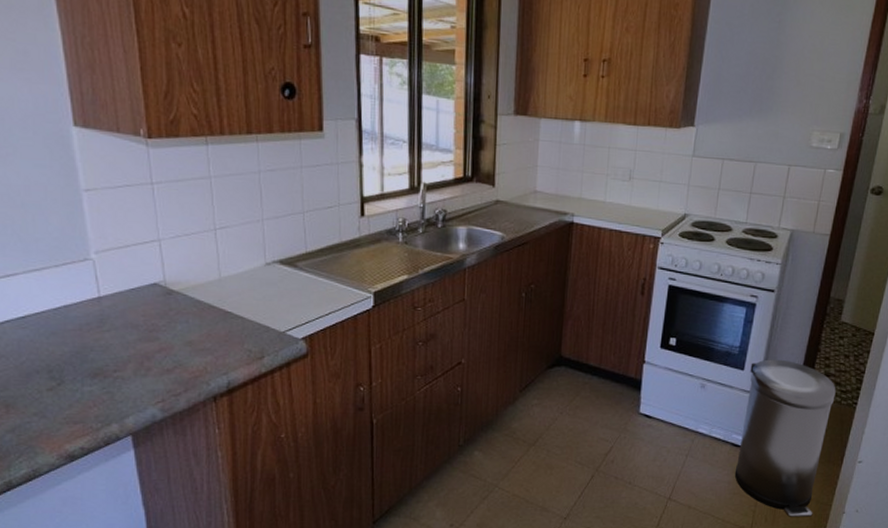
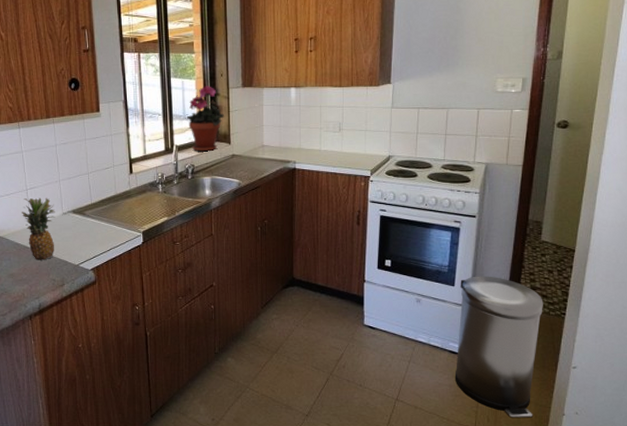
fruit: none [205,240,255,325] -> present [21,197,55,260]
potted plant: none [438,109,489,195] -> present [185,86,224,152]

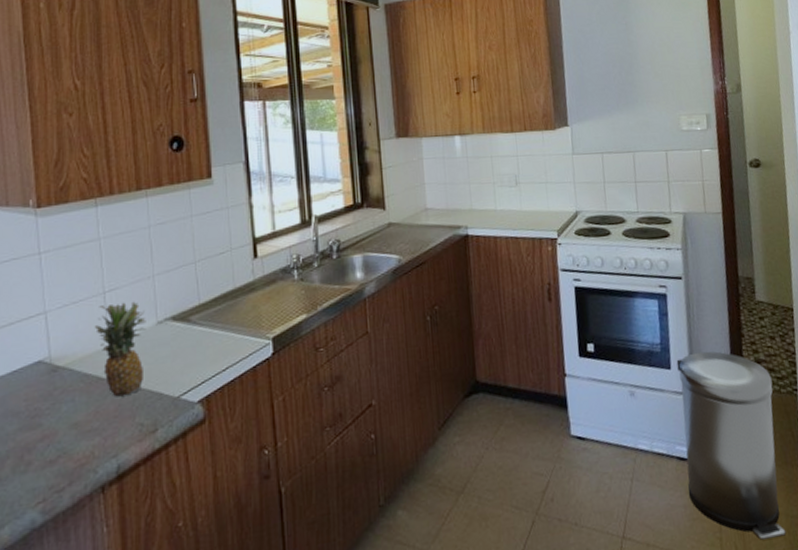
potted plant: present [185,86,224,152] -> none [326,138,376,223]

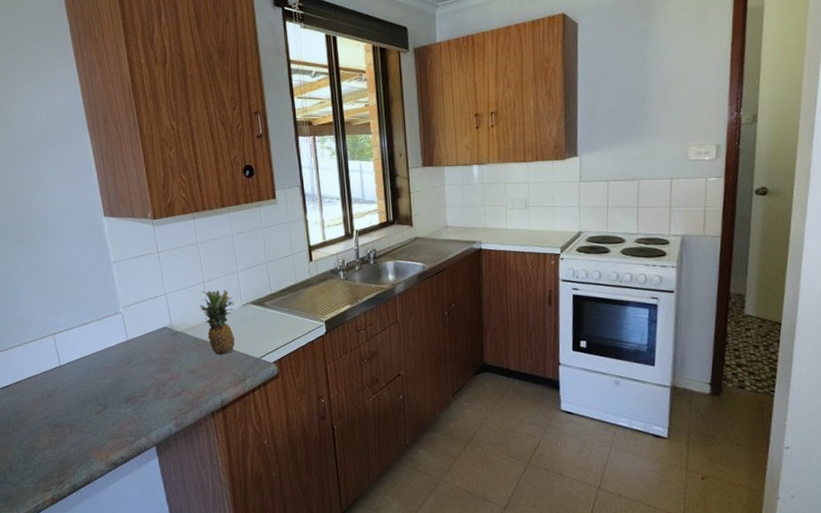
pedal bin: present [676,351,786,541] -> none [659,354,751,504]

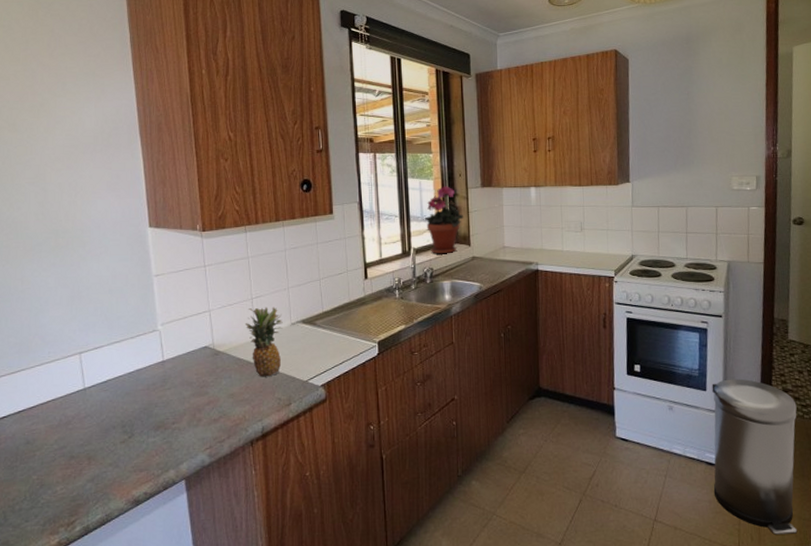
potted plant: none [364,167,405,236] -> present [423,186,463,255]
pedal bin: none [659,354,751,504] -> present [712,378,798,536]

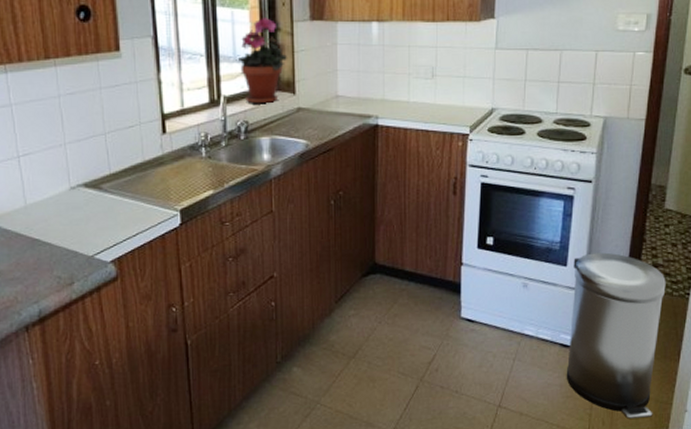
fruit: present [245,306,283,377] -> none [10,166,60,252]

